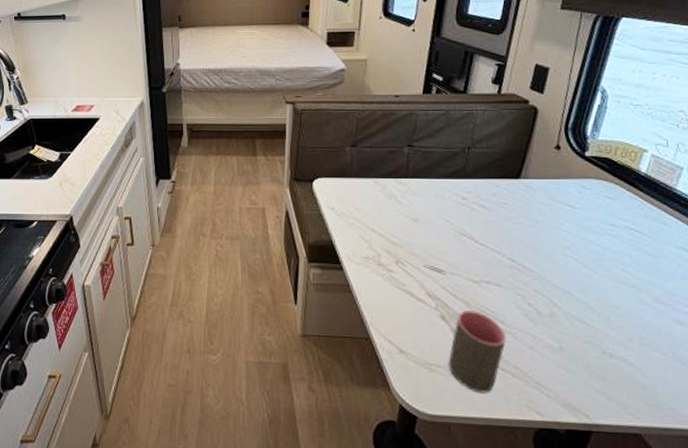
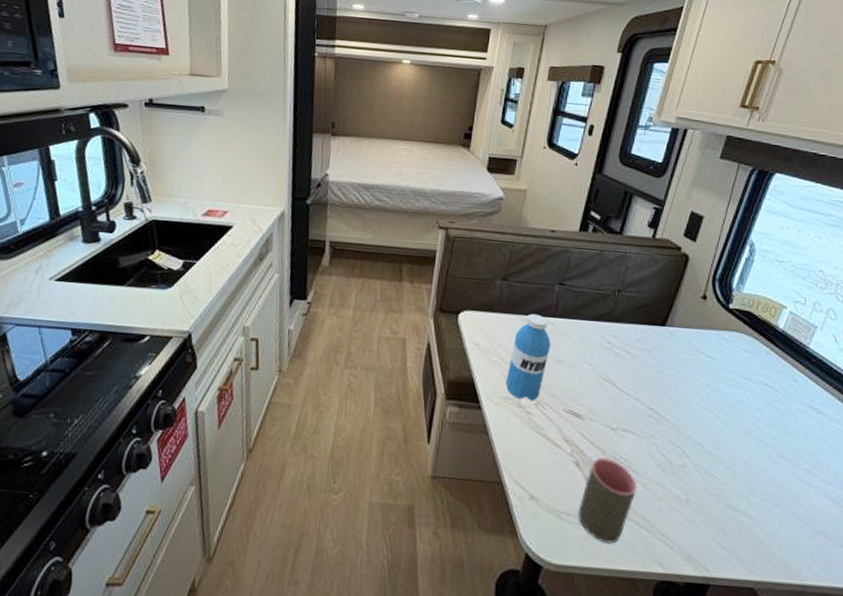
water bottle: none [364,176,406,259] -> present [505,313,551,401]

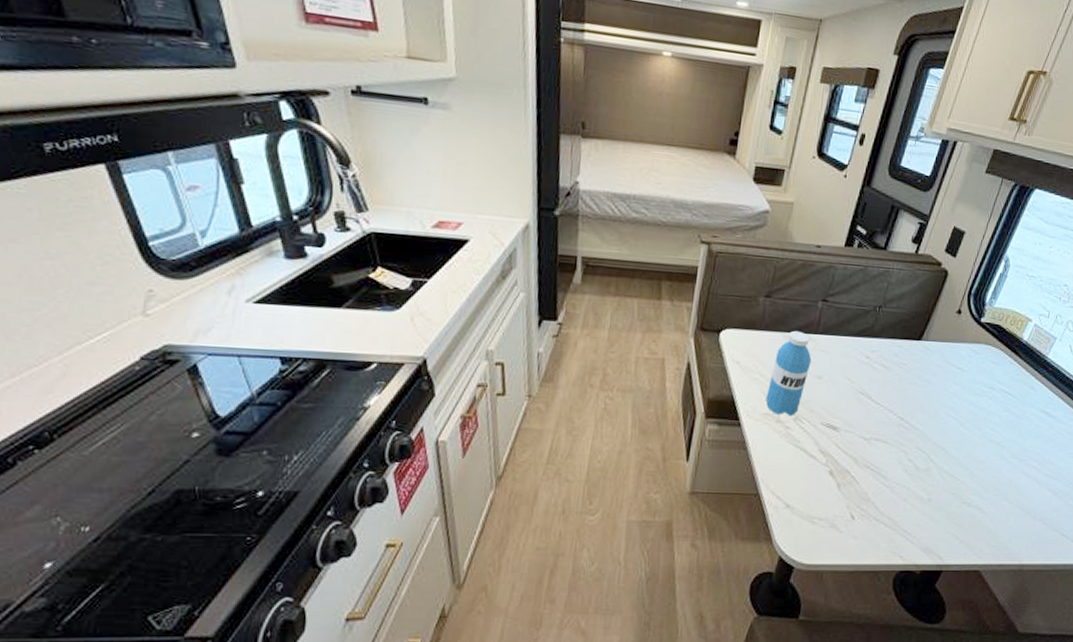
cup: present [578,458,637,544] -> none [829,466,885,542]

